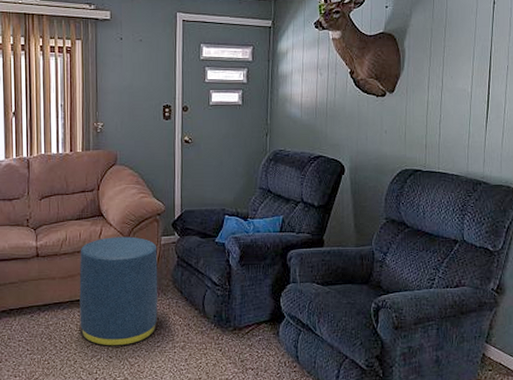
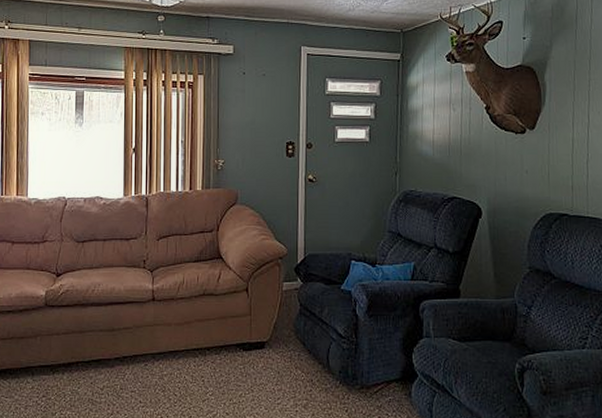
ottoman: present [79,236,158,346] -> none [196,281,279,402]

